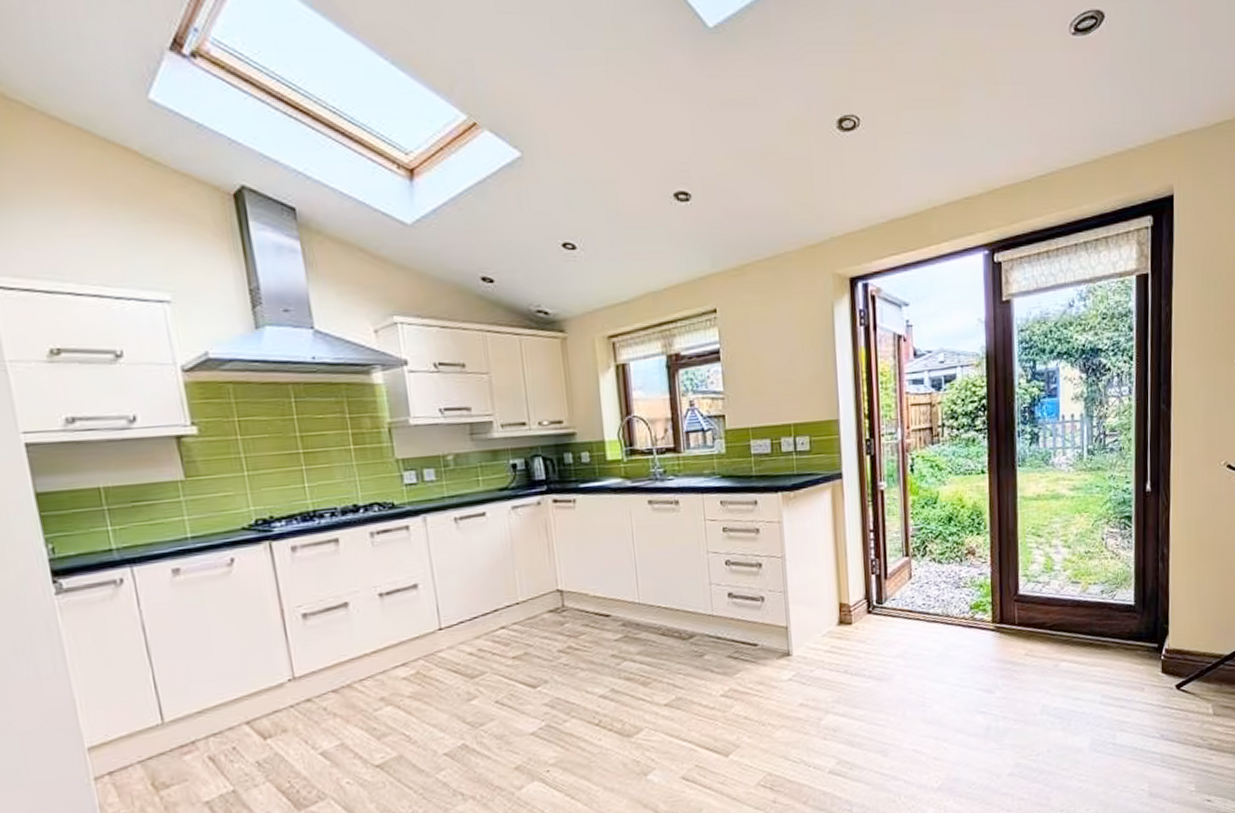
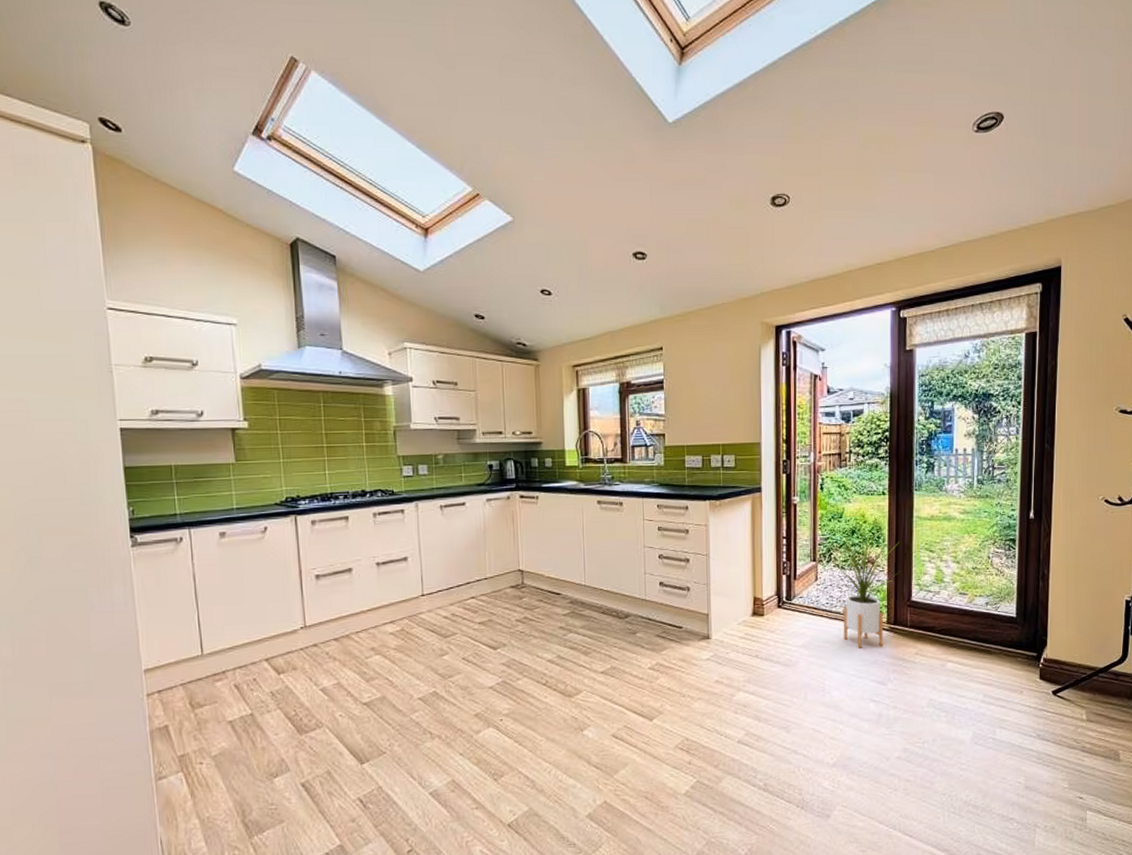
house plant: none [925,515,1005,654] -> present [831,529,900,648]

